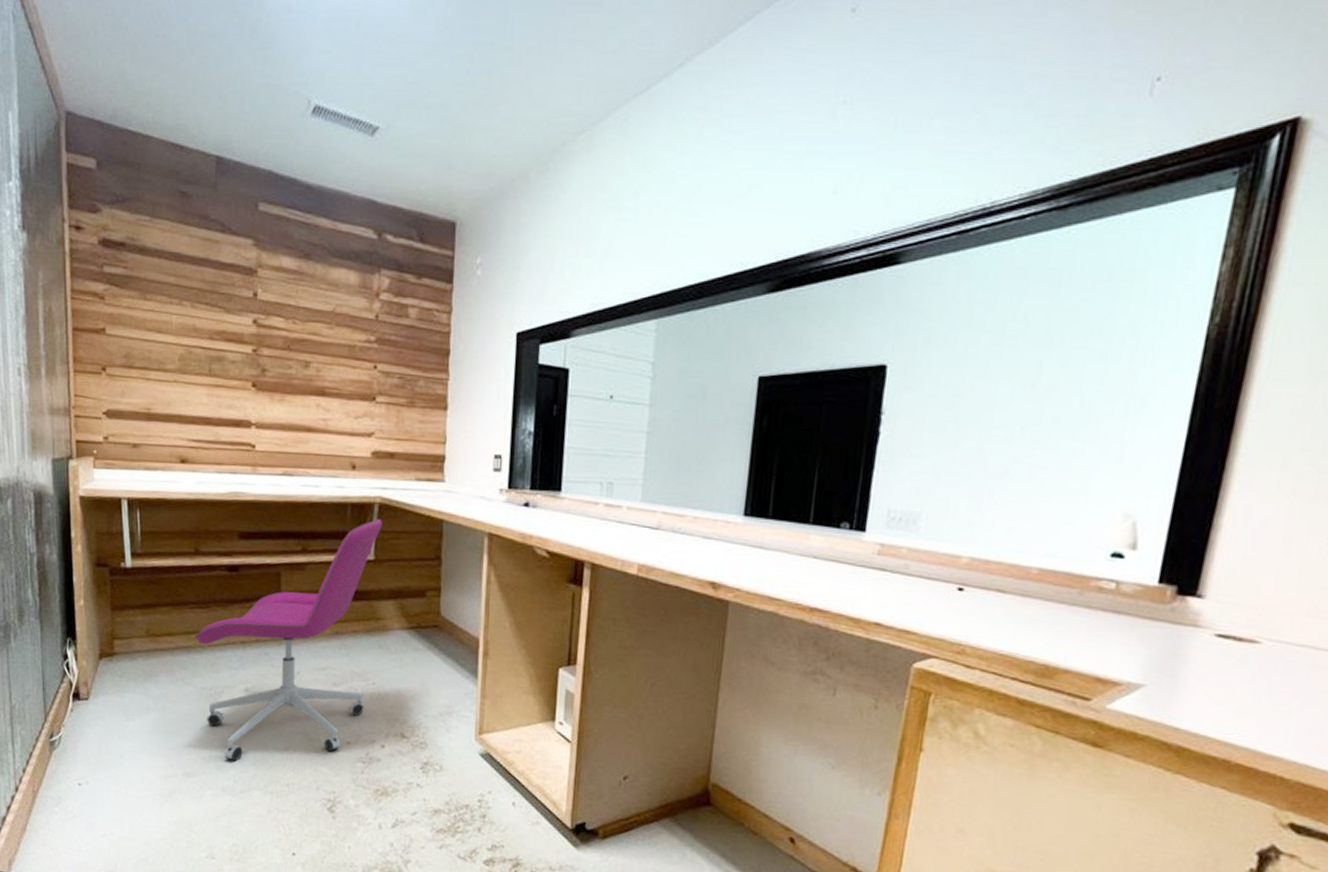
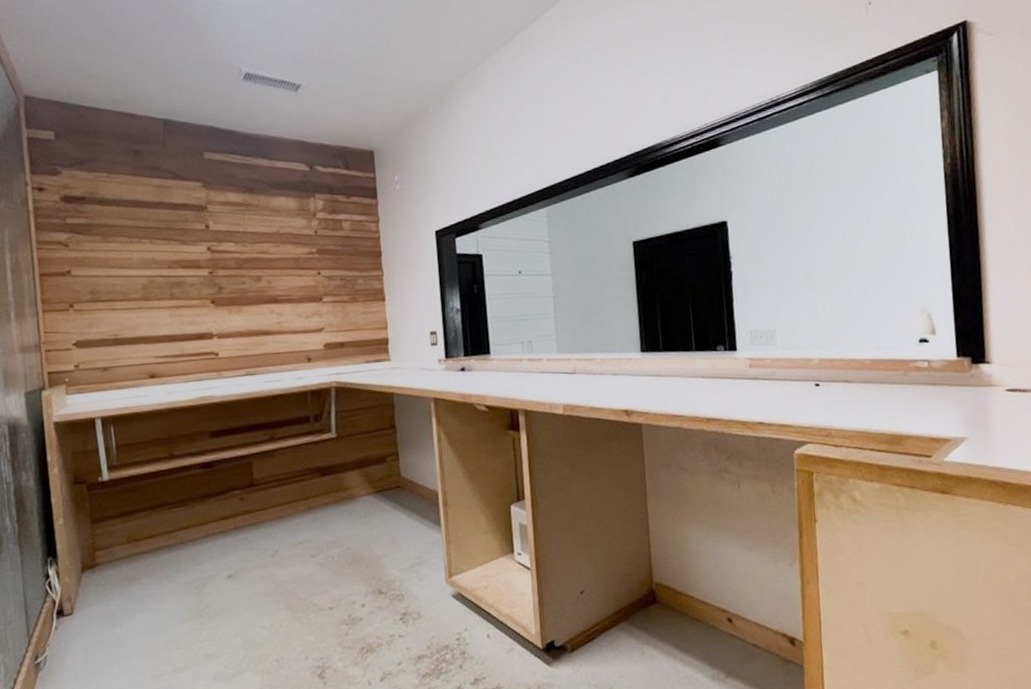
office chair: present [195,518,383,762] -> none [175,400,343,648]

